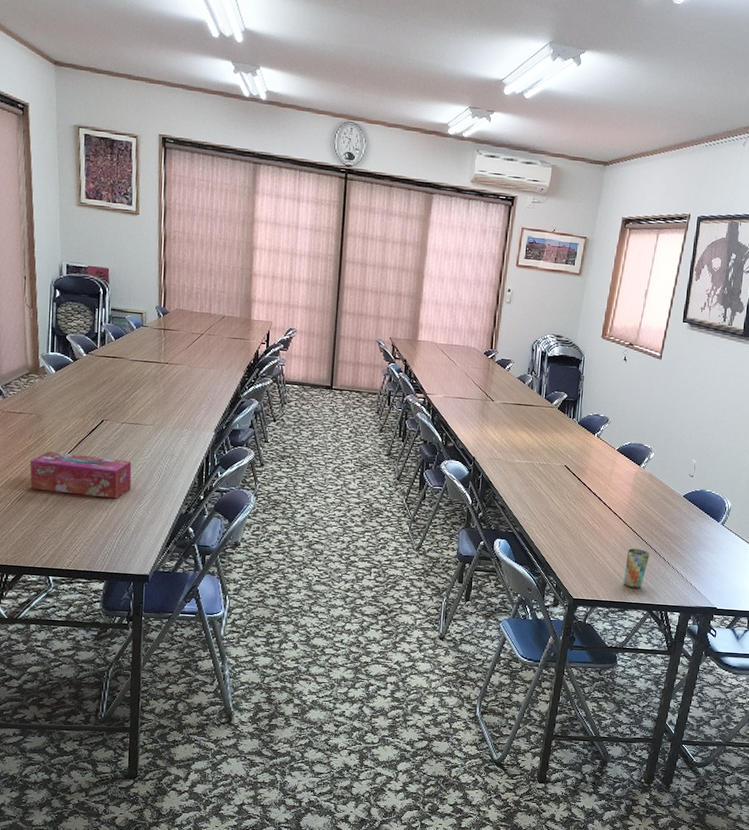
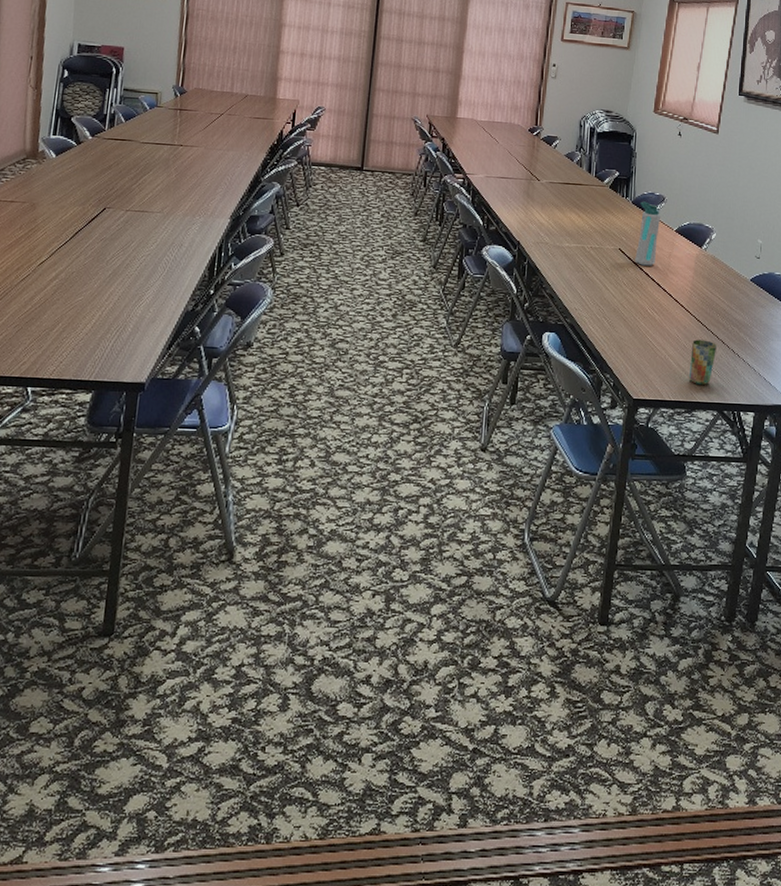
tissue box: present [30,451,132,499] -> none [16,243,134,296]
water bottle: none [579,422,605,482] -> present [635,201,661,266]

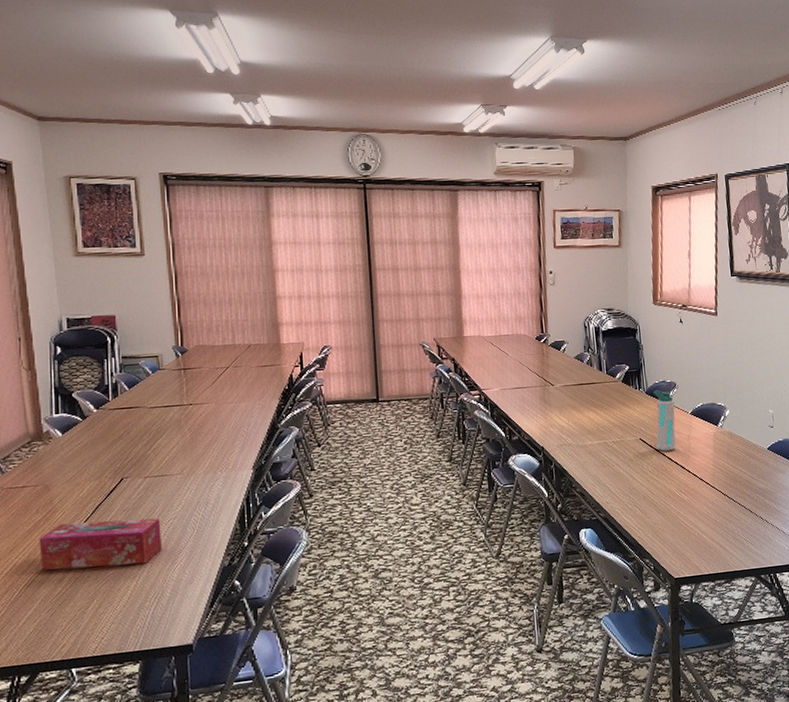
tissue box: none [16,243,134,296] -> present [39,518,162,570]
cup: present [688,339,718,385] -> none [722,511,746,555]

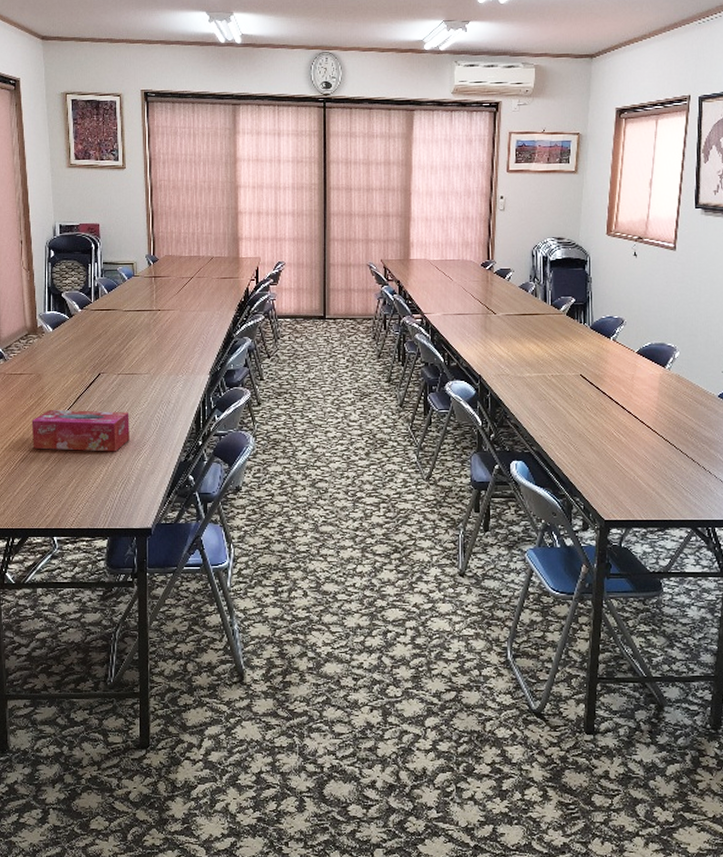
water bottle: present [653,390,676,452] -> none [597,325,621,390]

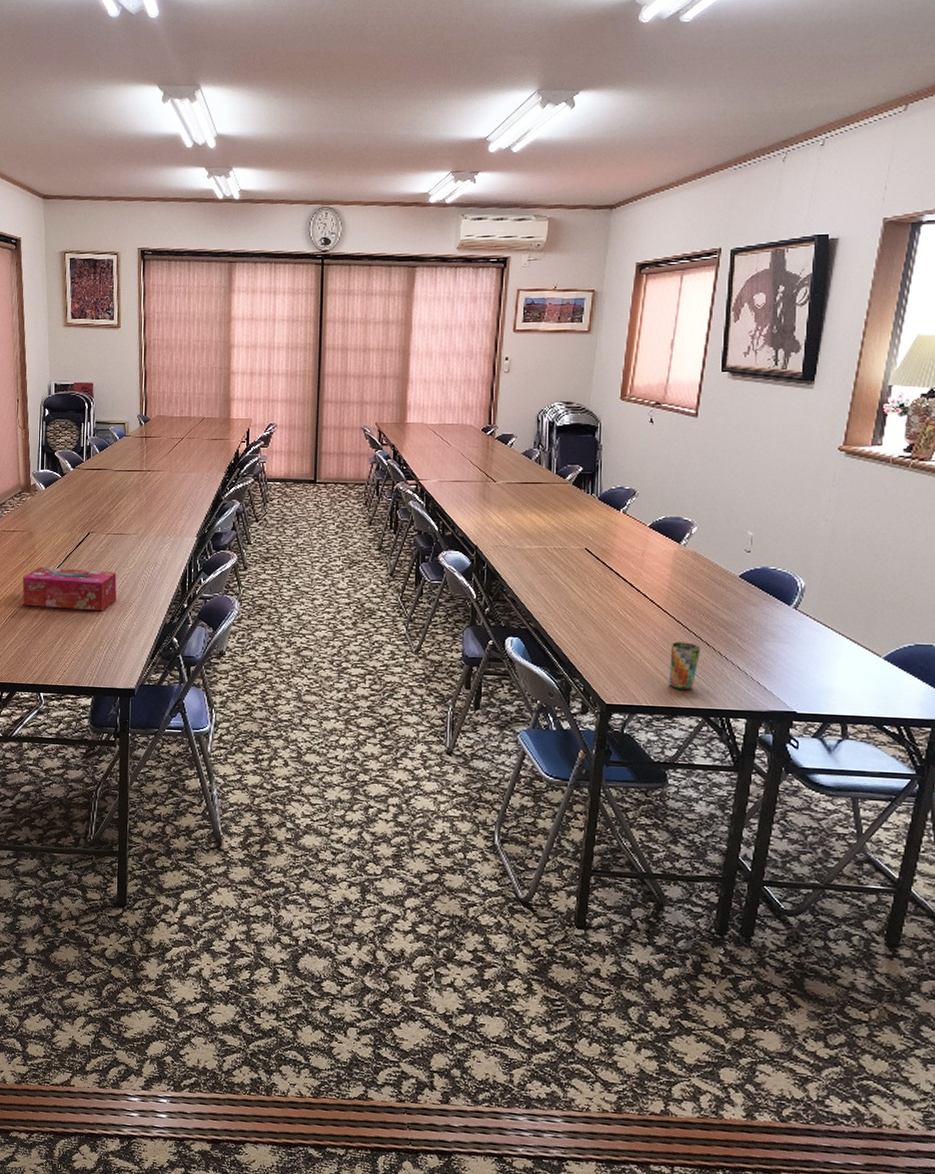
cup: none [659,459,688,503] -> present [668,642,701,690]

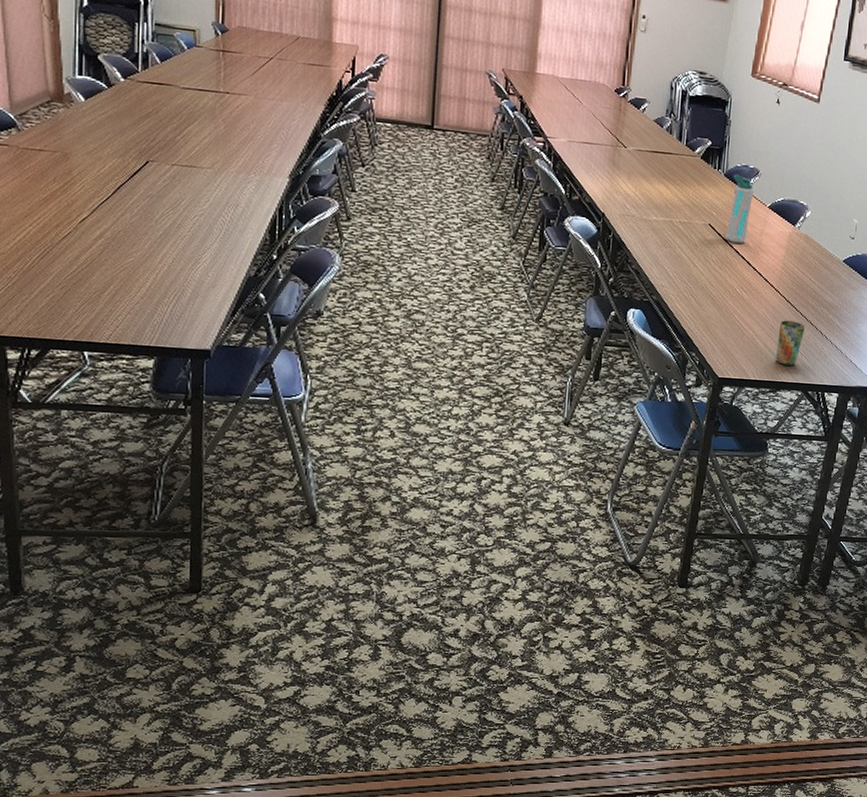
tissue box: present [22,566,117,611] -> none [55,198,186,258]
water bottle: none [604,497,632,565] -> present [725,174,755,244]

